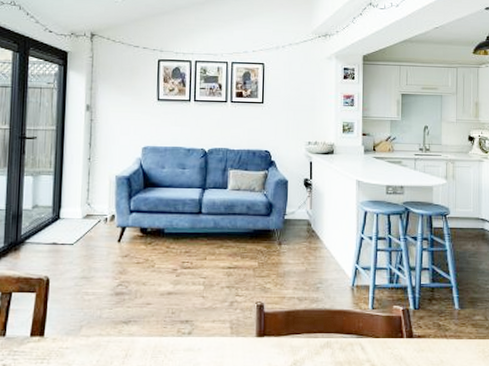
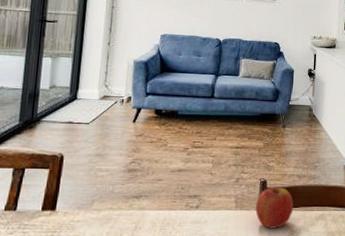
fruit: none [253,312,295,357] -> present [255,187,294,229]

